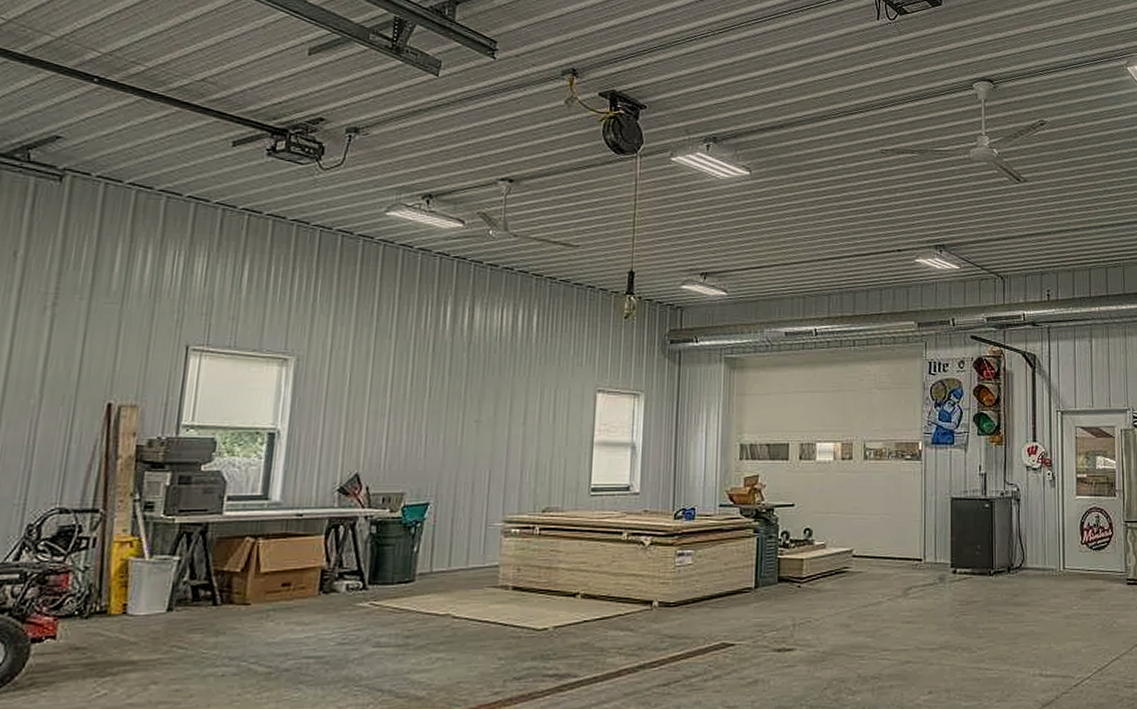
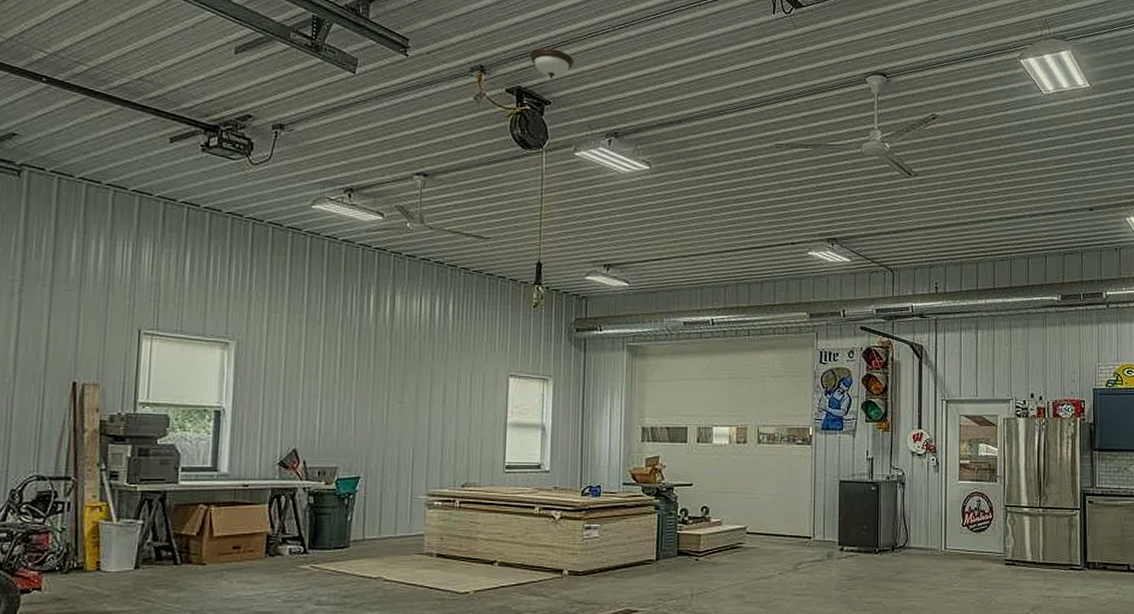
light fixture: none [625,52,671,84] -> present [530,48,574,80]

